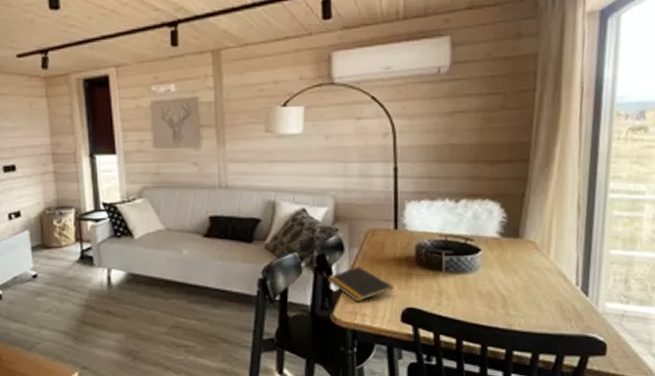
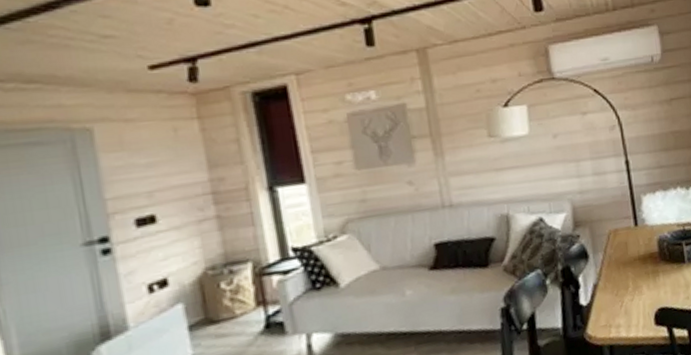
notepad: present [327,267,394,302] -> none [574,273,643,313]

